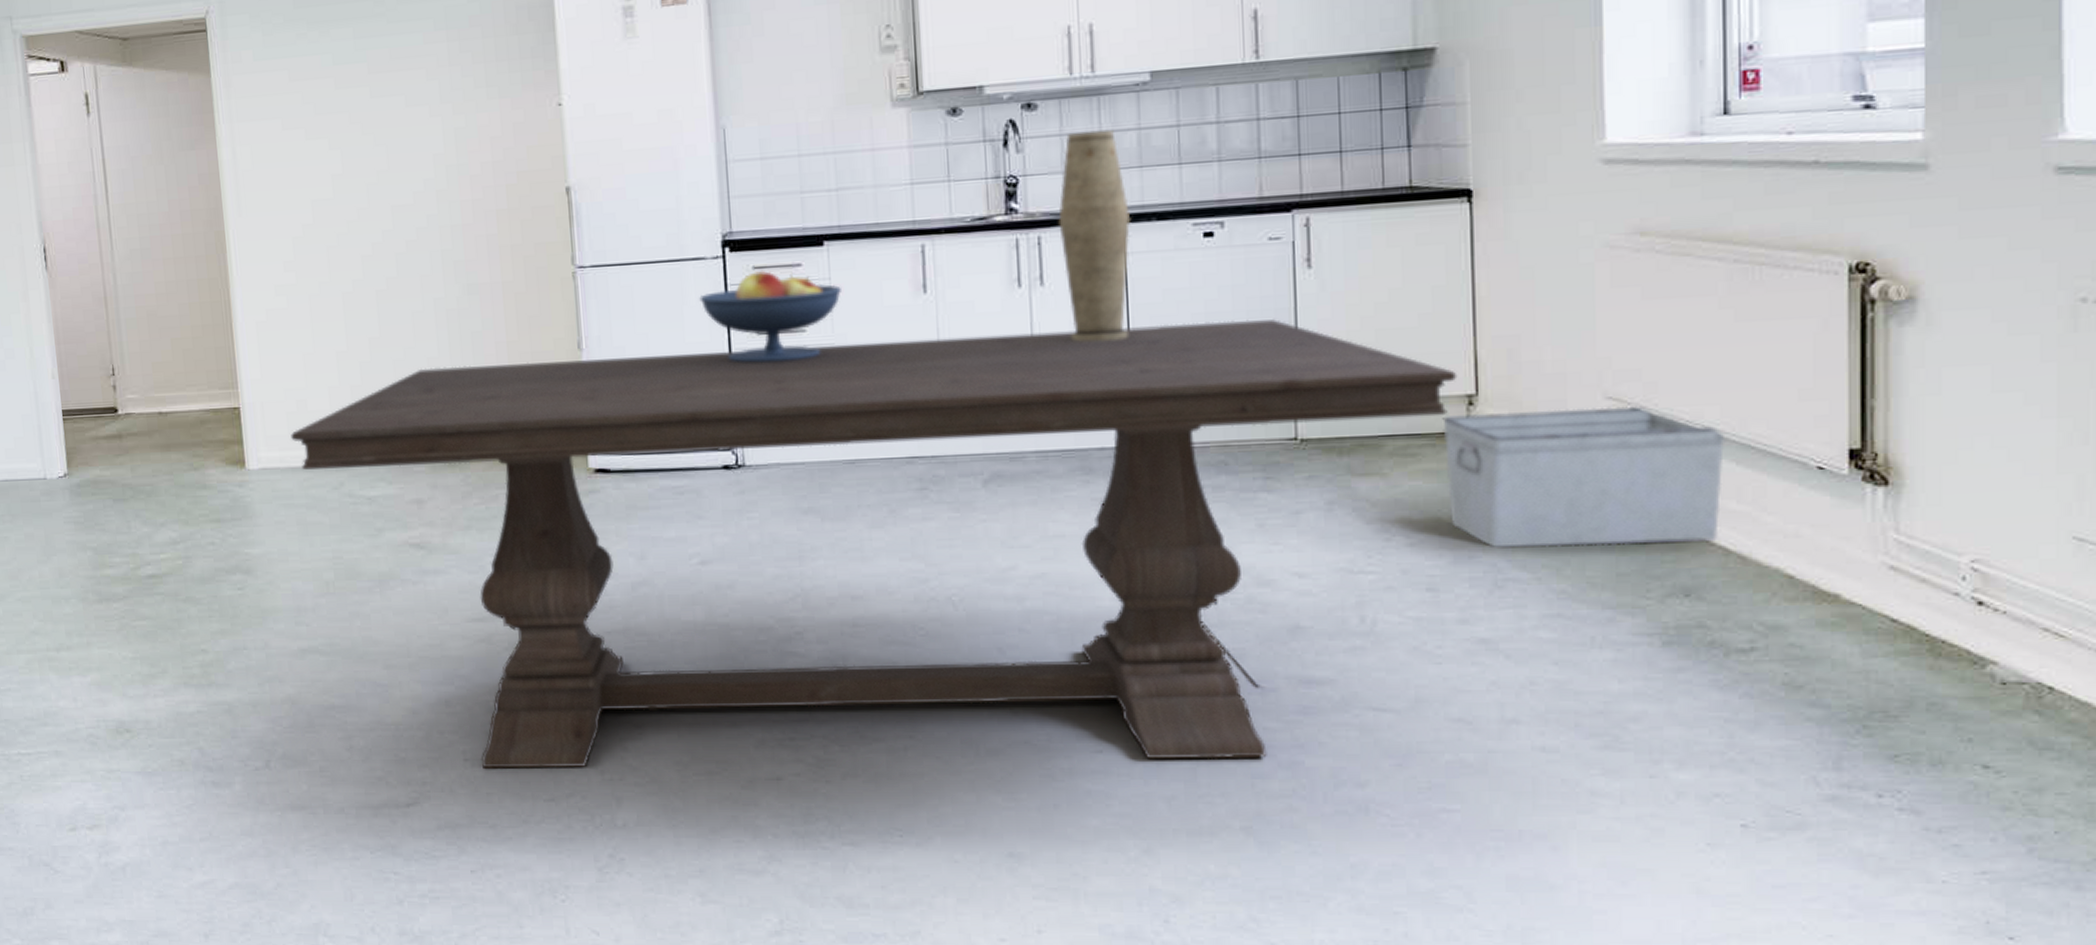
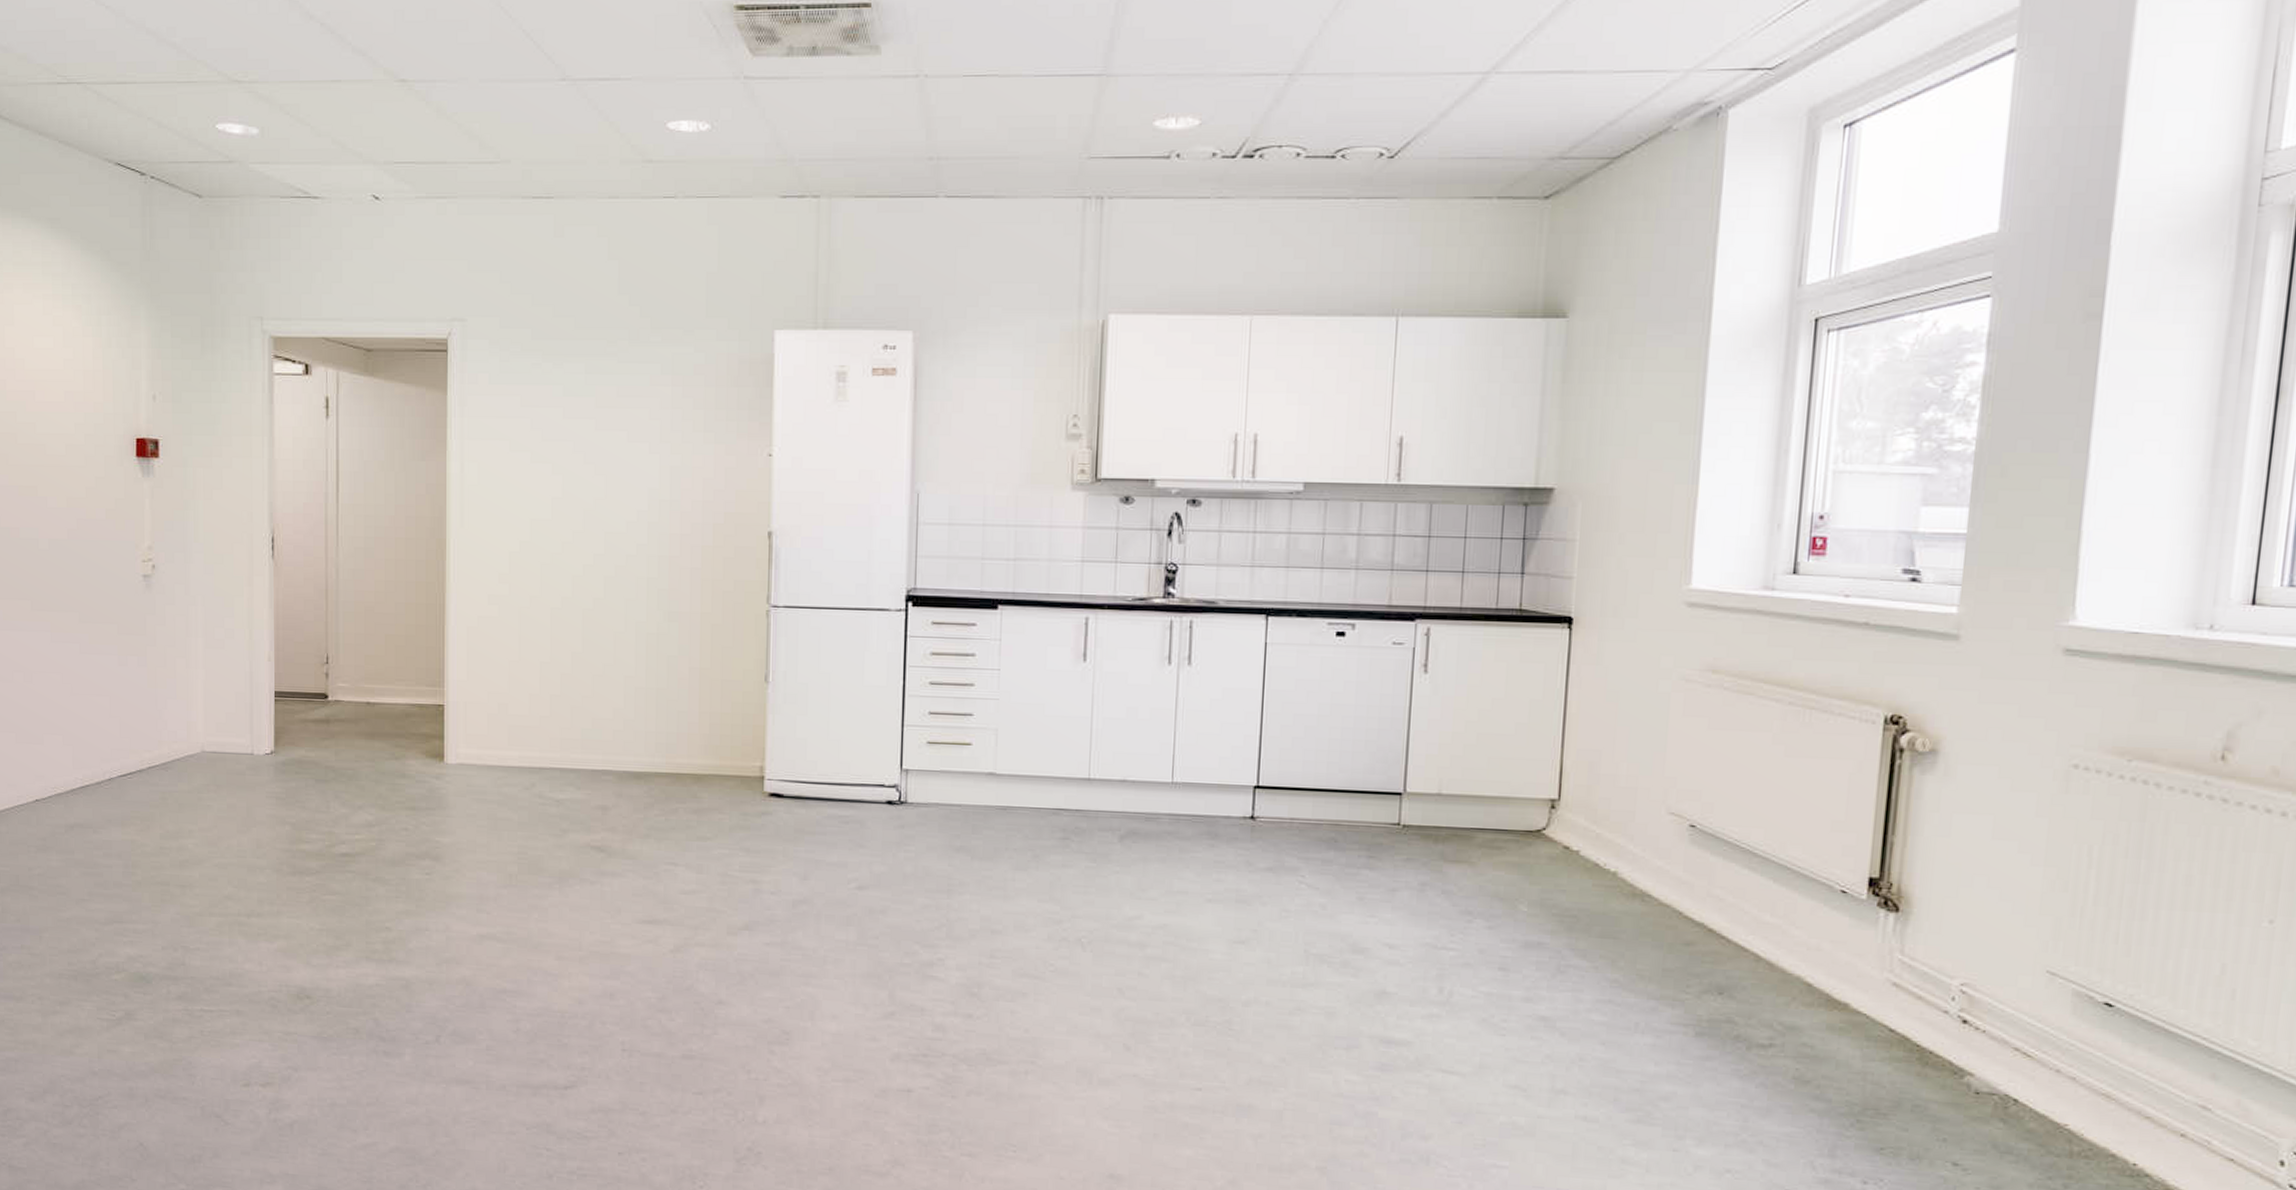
dining table: present [291,318,1458,769] -> none [490,685,1544,1107]
fruit bowl: present [699,270,841,363] -> none [880,626,1010,711]
vase: present [1058,129,1131,342] -> none [1209,530,1274,721]
storage bin: present [1442,406,1726,547] -> none [1525,816,1767,947]

